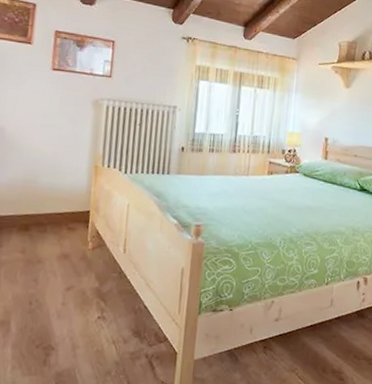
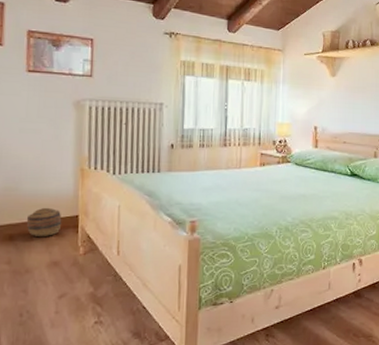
basket: none [41,201,75,229] -> present [26,207,62,236]

